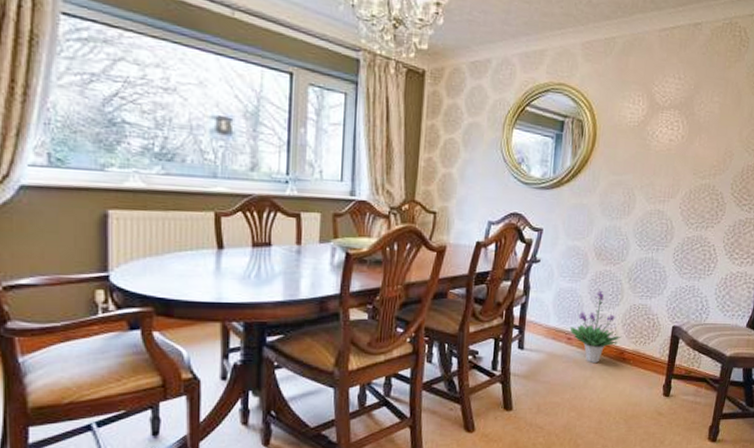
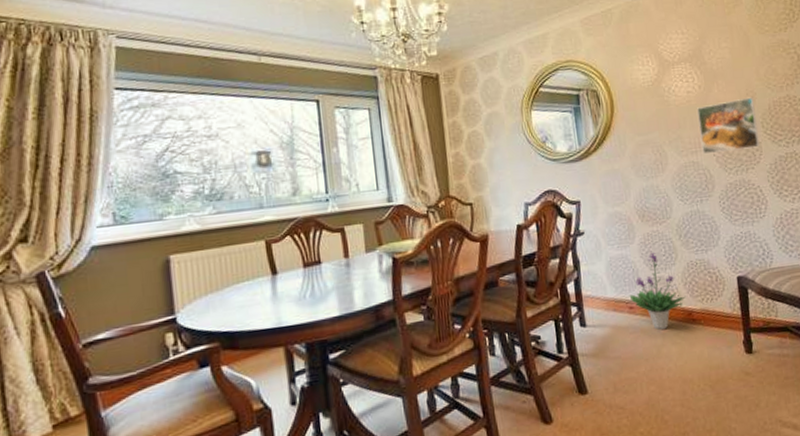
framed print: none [670,156,730,208] -> present [697,97,760,155]

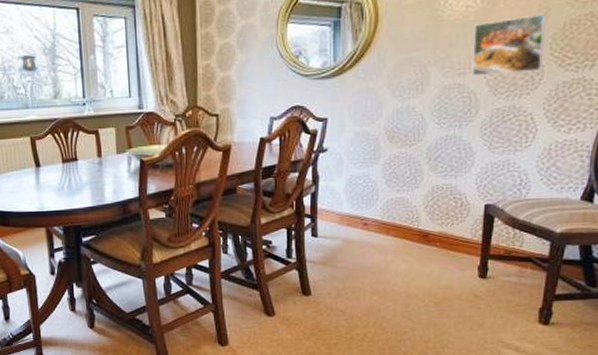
potted plant: present [629,252,686,330] -> none [365,173,425,247]

